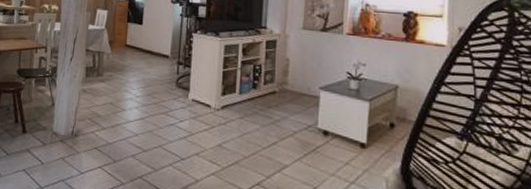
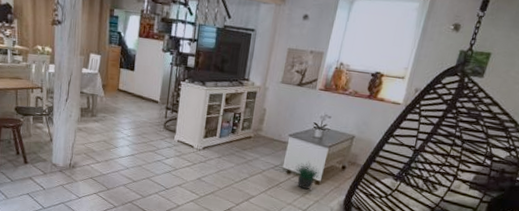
potted plant: none [332,119,365,154] -> present [294,161,320,189]

